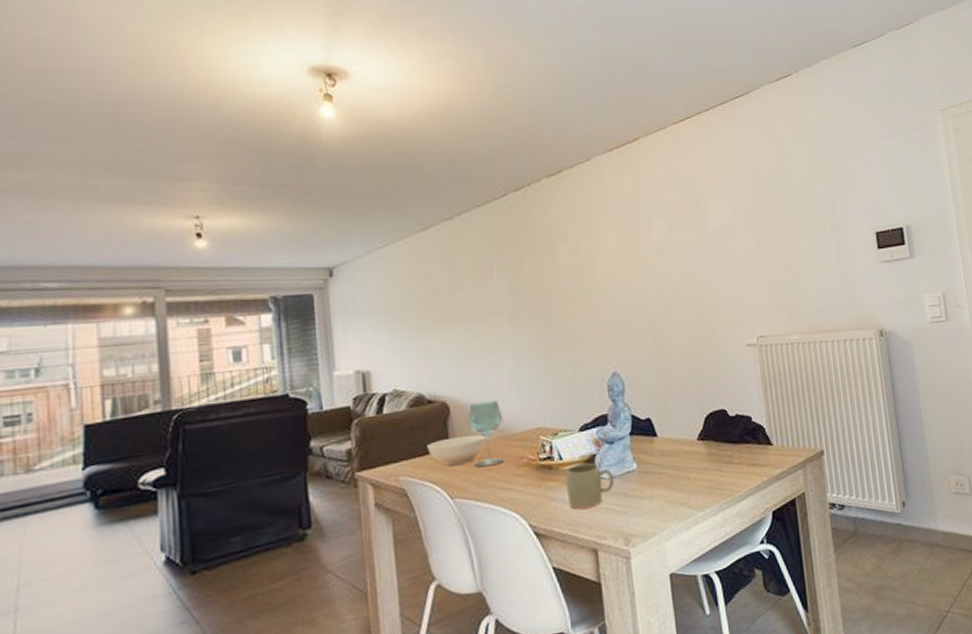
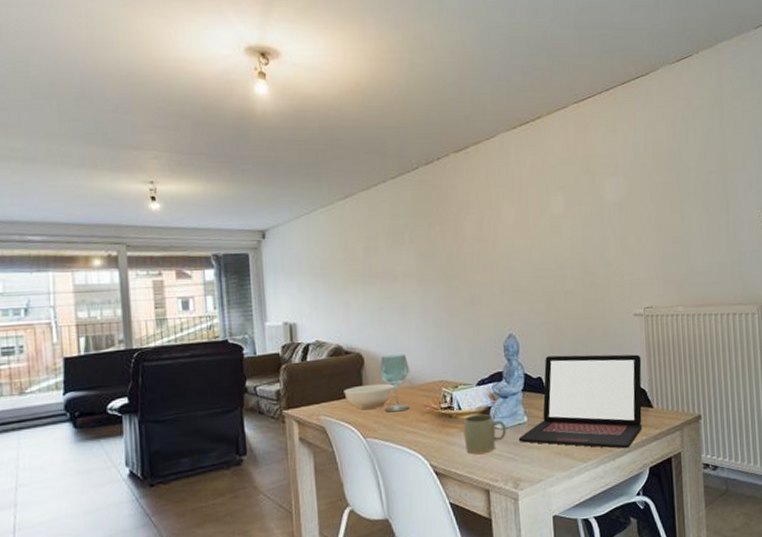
laptop: none [627,388,763,493] -> present [518,354,643,449]

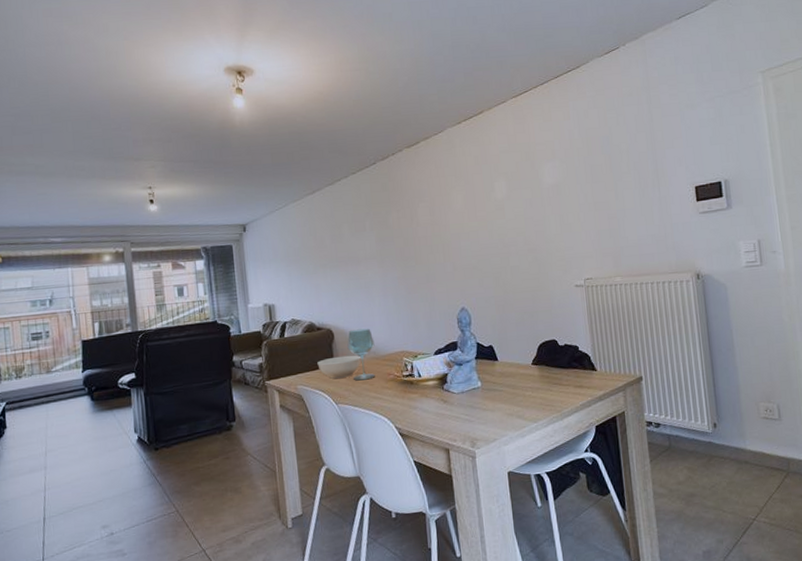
mug: present [463,413,506,455] -> none [423,380,462,417]
laptop: present [518,354,643,449] -> none [473,322,588,410]

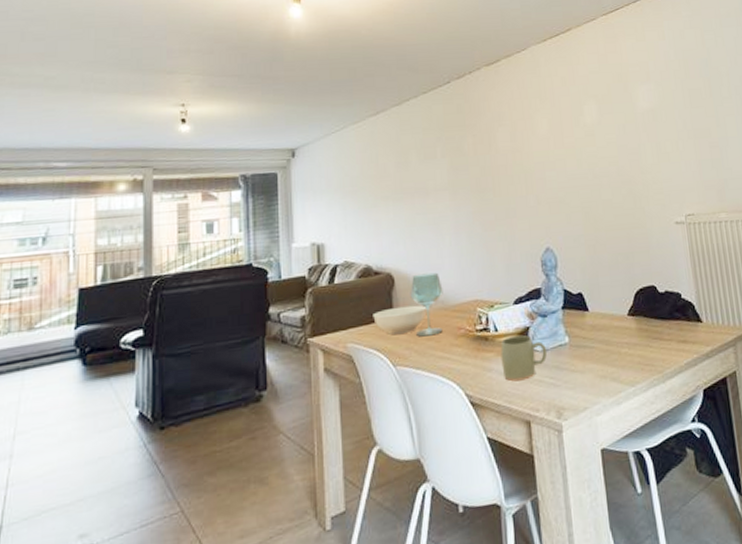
mug: none [423,380,462,417] -> present [500,335,547,381]

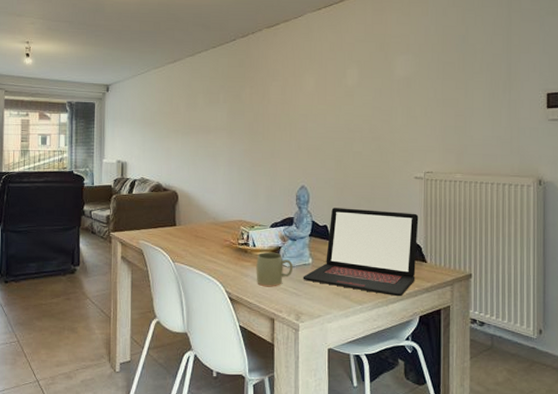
bowl: present [373,305,427,335] -> none [160,217,202,238]
wine glass: present [410,272,443,337] -> none [189,194,215,243]
laptop: none [560,265,693,370] -> present [303,208,419,297]

